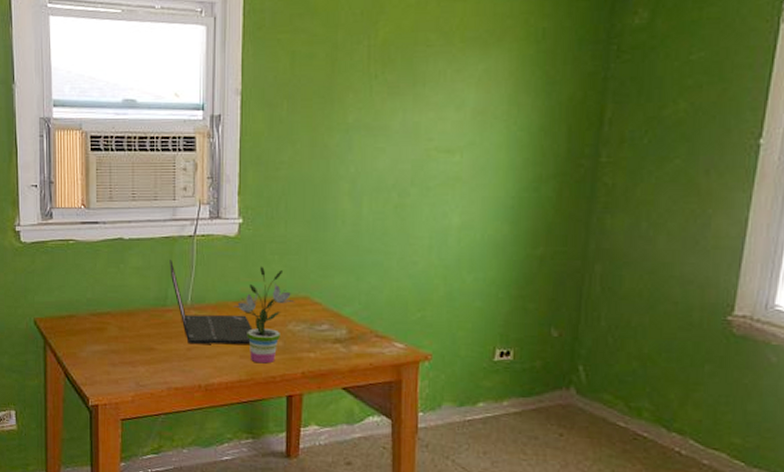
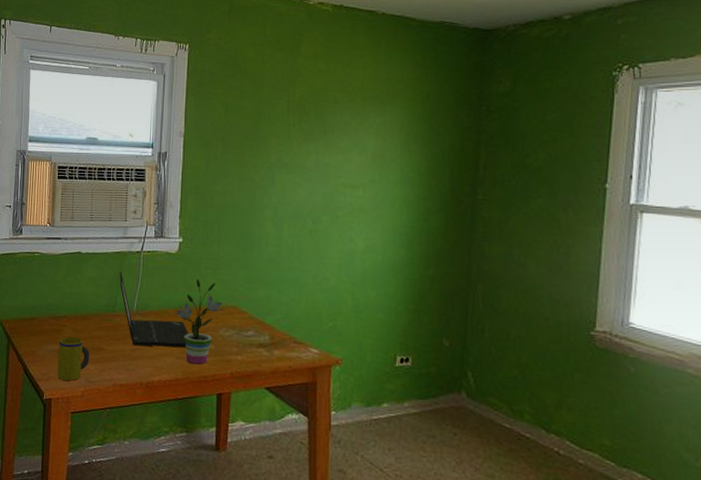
mug: none [102,336,140,385] -> present [57,337,90,381]

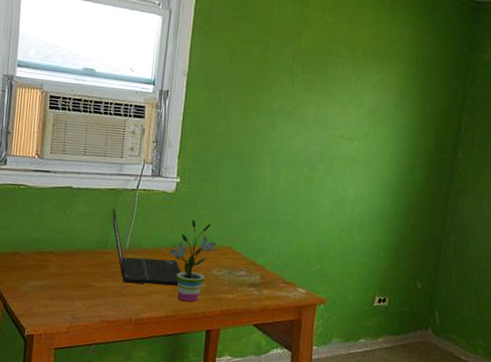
mug: present [57,337,90,381] -> none [40,272,78,317]

